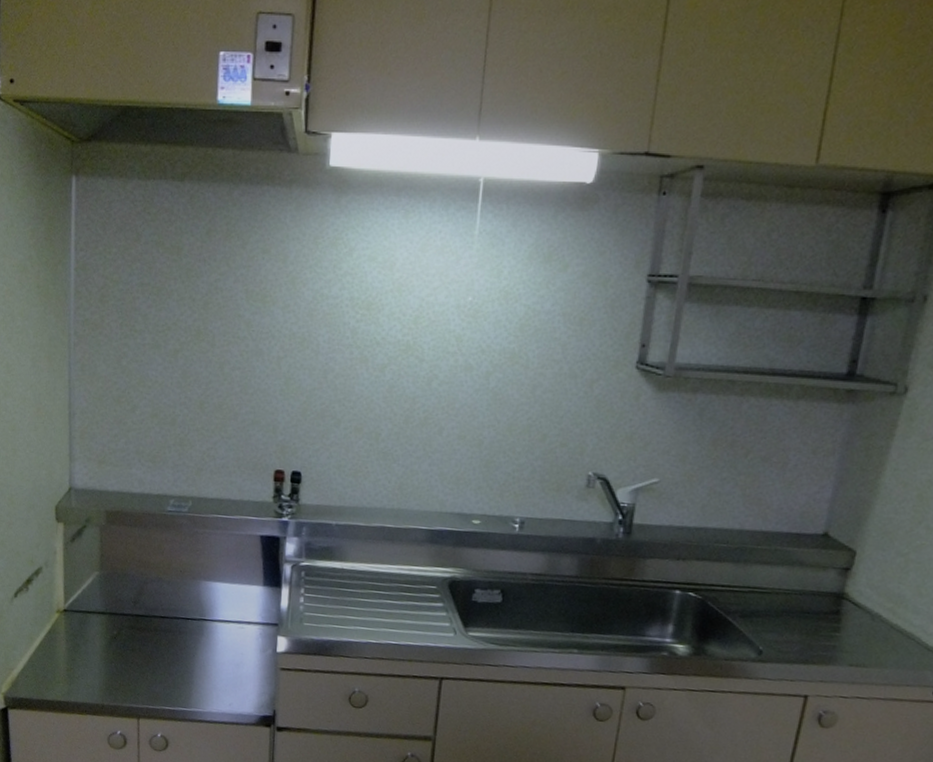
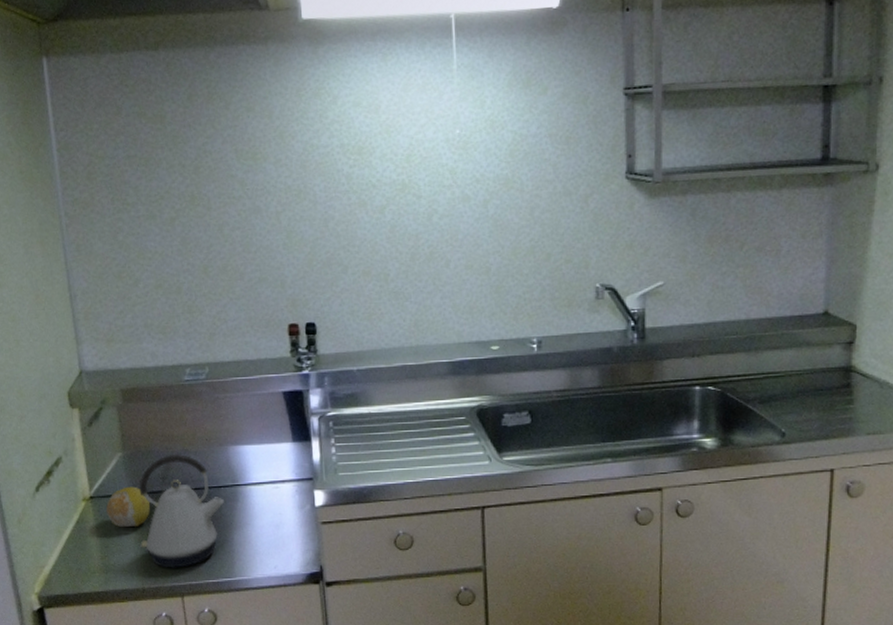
fruit: none [77,605,120,645] -> present [105,486,151,528]
kettle: none [105,580,190,691] -> present [139,453,224,568]

